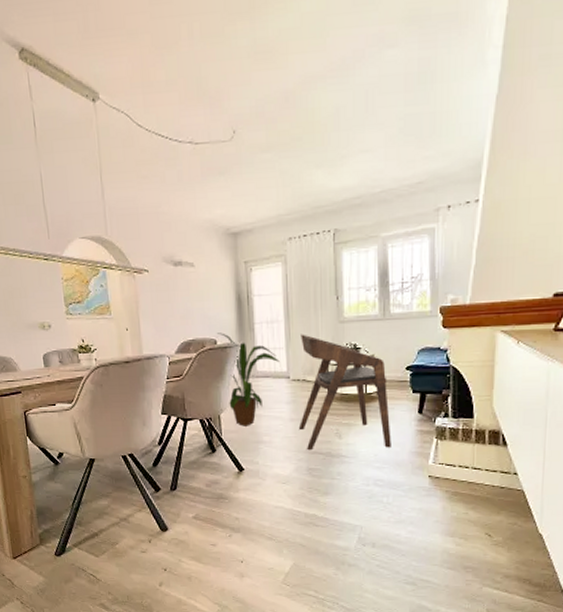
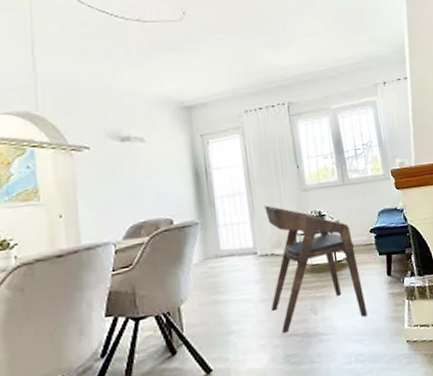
house plant: present [217,333,280,426] -> none [173,211,245,317]

